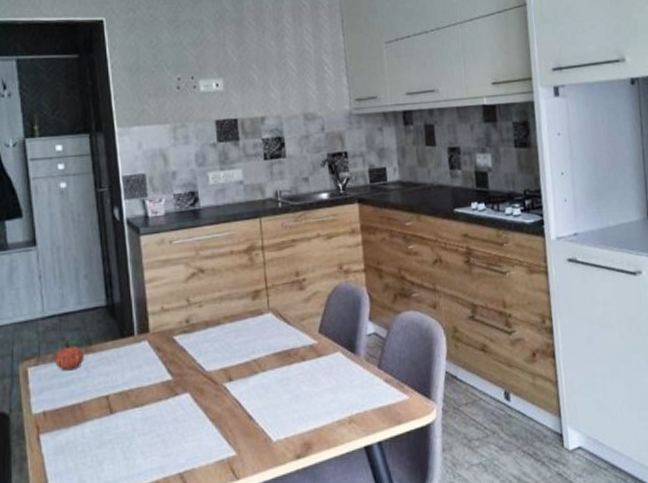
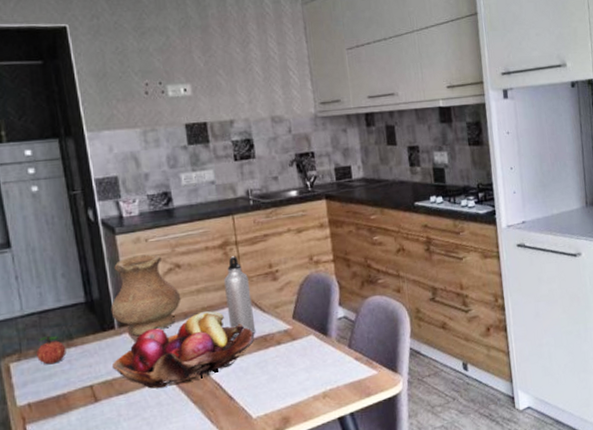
fruit basket: none [130,320,277,403] -> present [112,311,254,389]
vase: none [131,257,202,345] -> present [110,254,180,336]
water bottle: none [247,262,279,352] -> present [223,256,256,339]

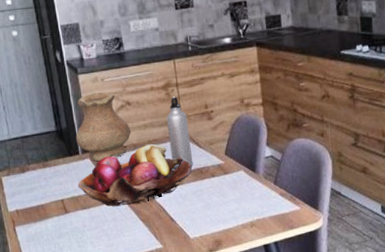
apple: present [37,335,66,365] -> none [21,157,43,180]

